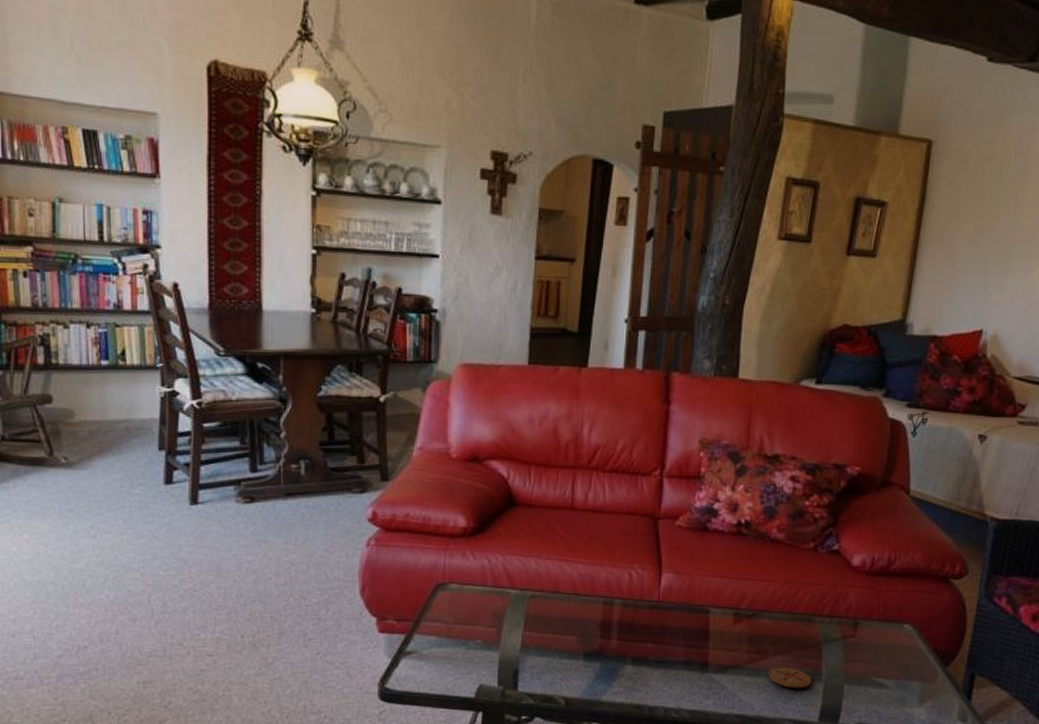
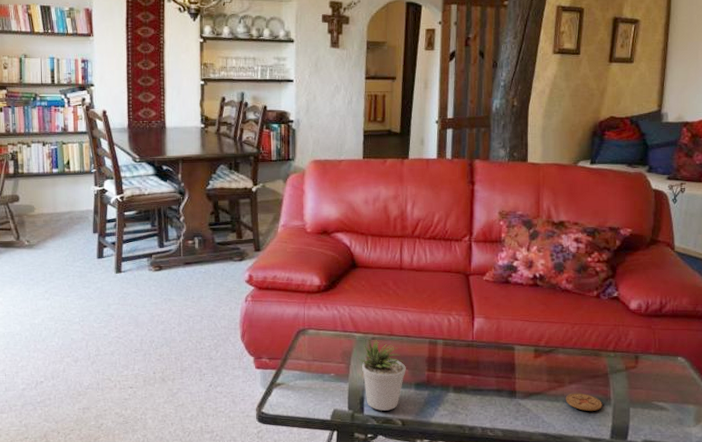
potted plant: none [512,597,573,687] -> present [358,339,406,411]

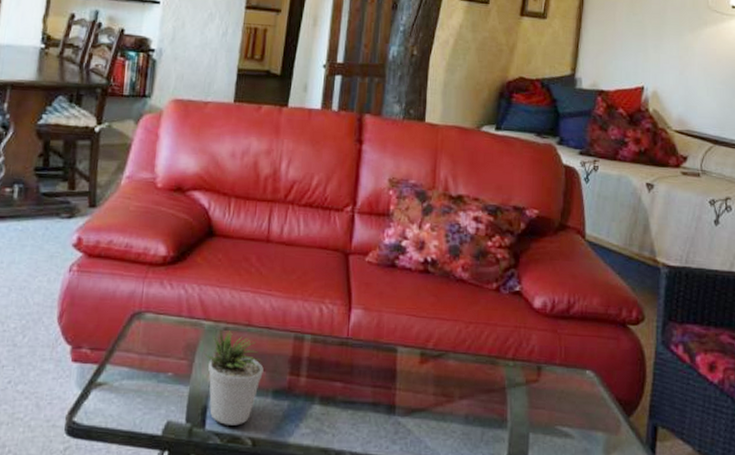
coaster: present [565,393,602,411] -> none [454,411,497,435]

